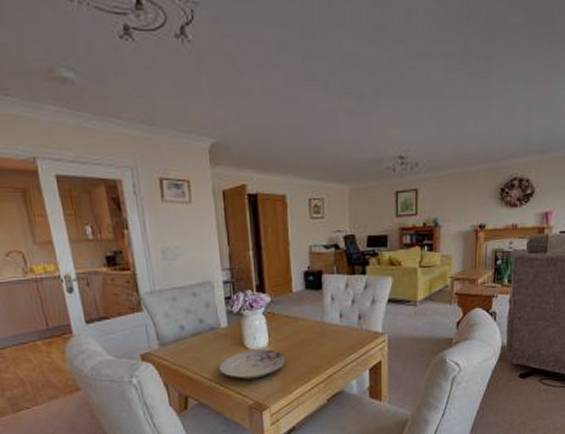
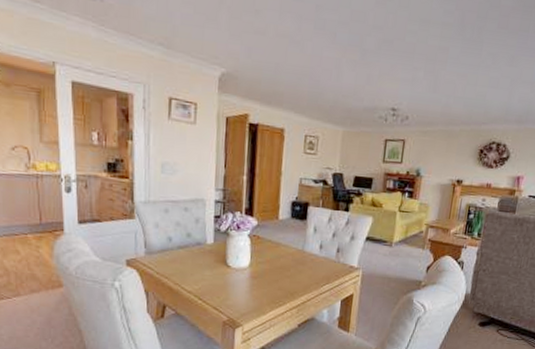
plate: present [218,349,287,379] -> none [198,269,265,297]

